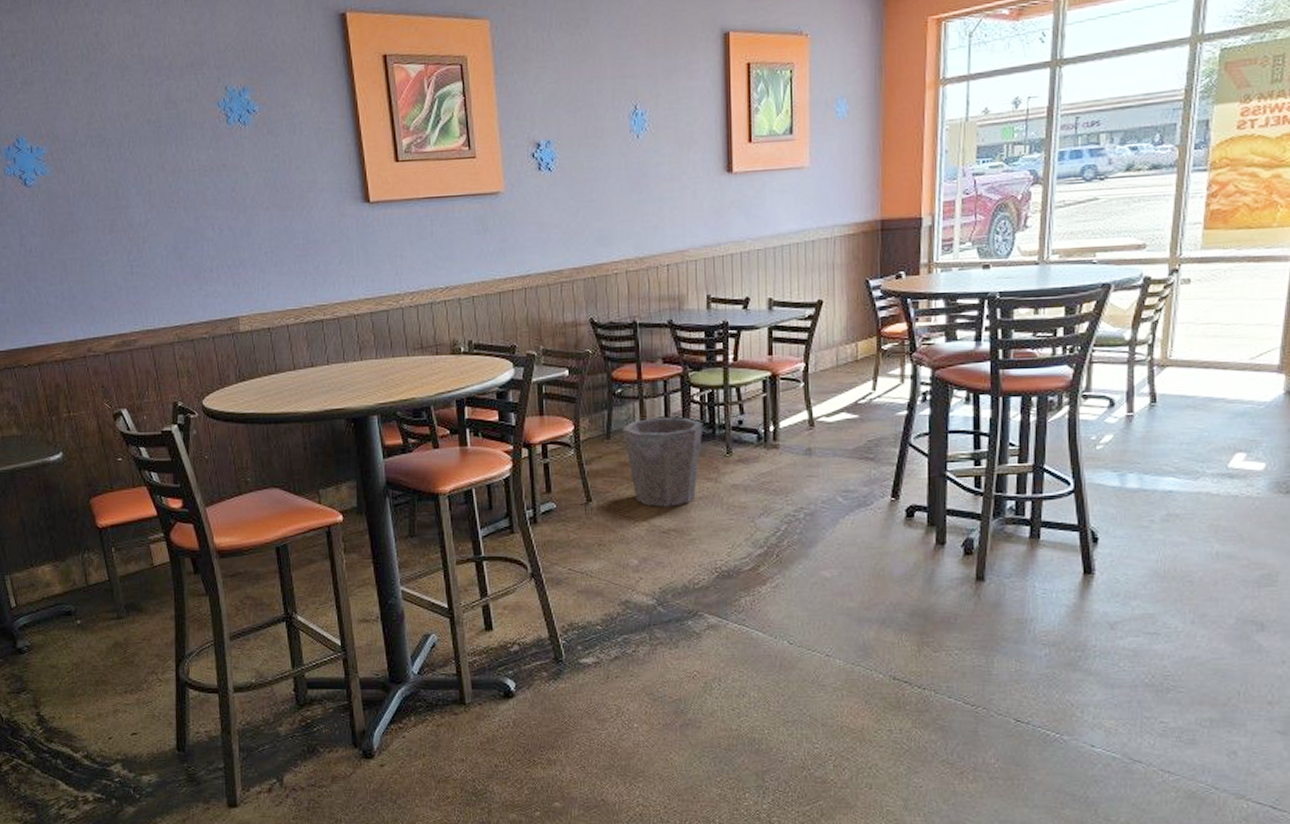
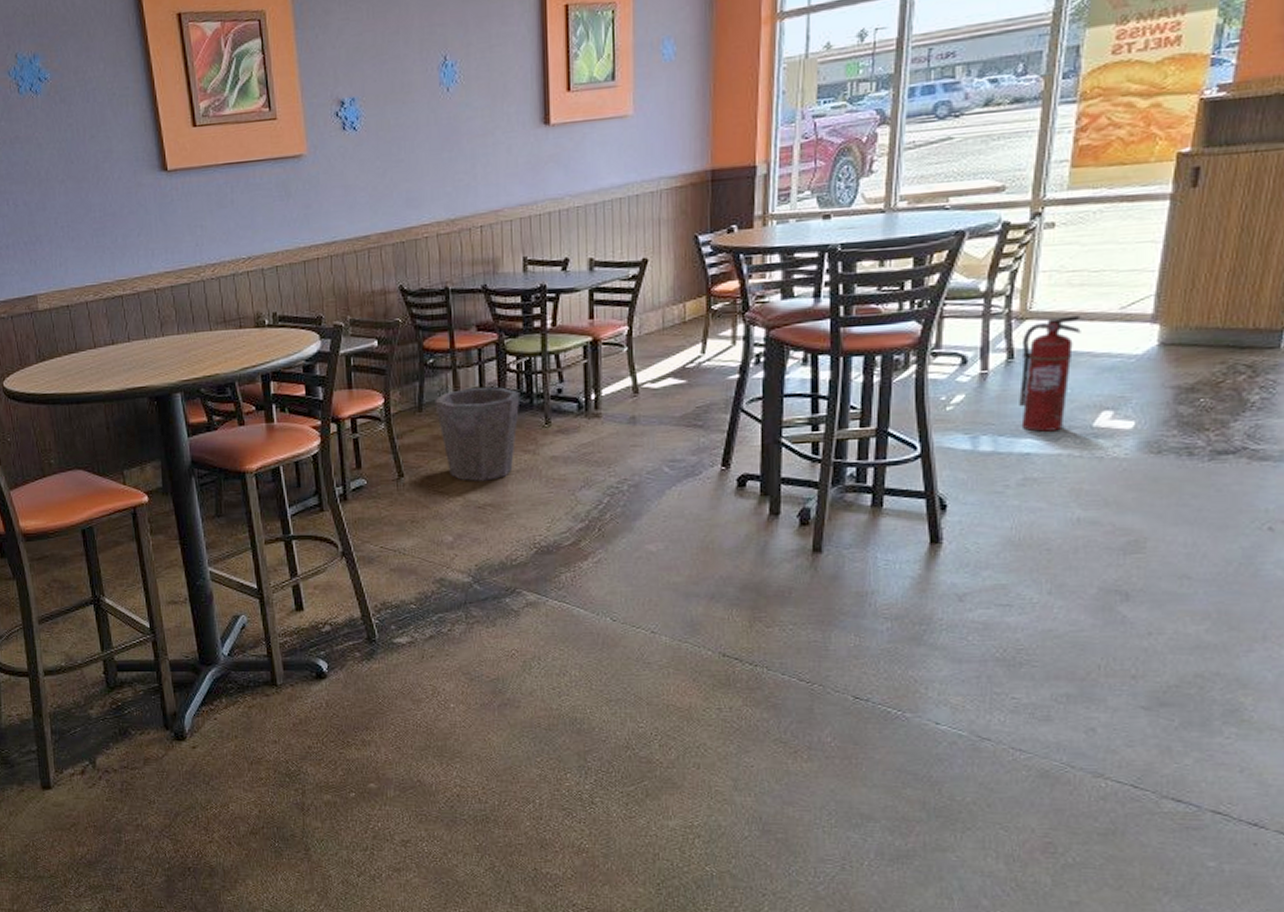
fire extinguisher: none [1162,364,1216,471] -> present [1019,315,1081,432]

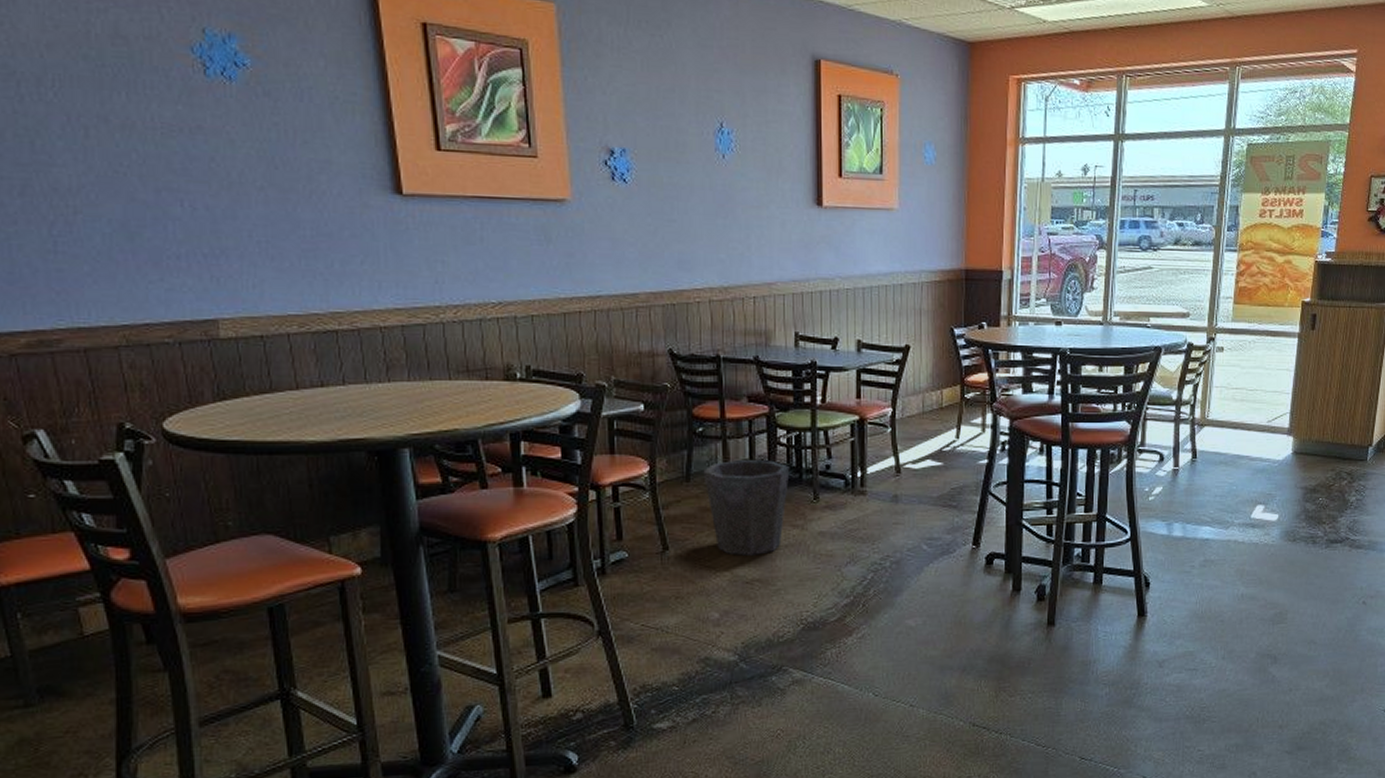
fire extinguisher: present [1019,315,1081,432] -> none [1201,425,1242,521]

